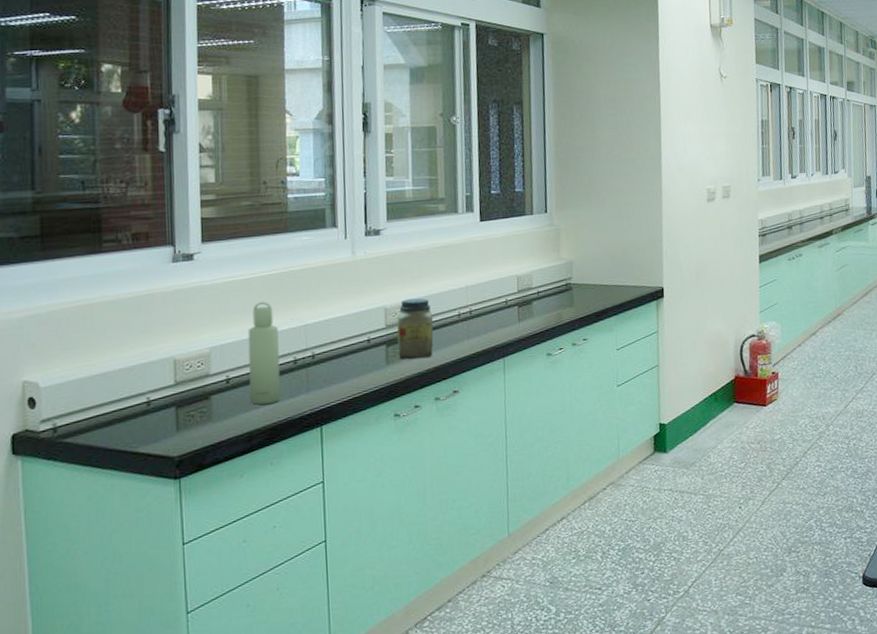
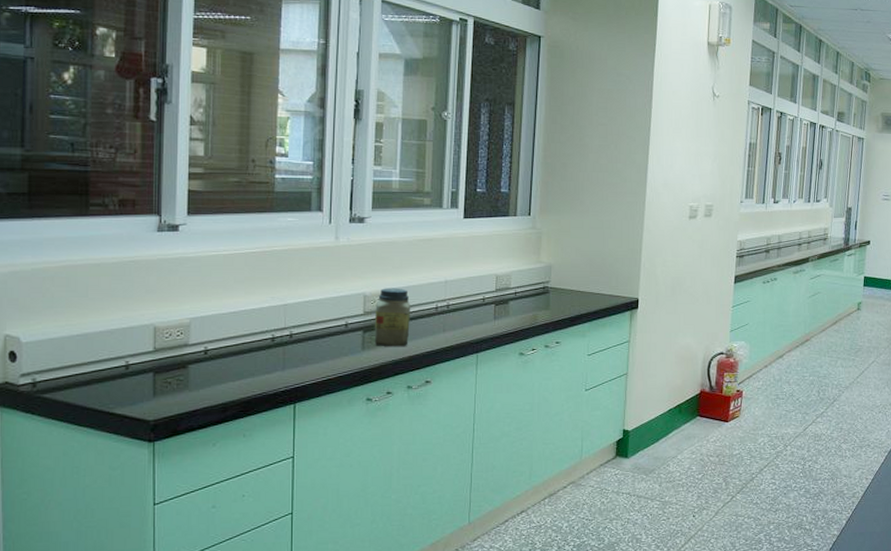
bottle: present [247,301,281,405] -> none [226,278,259,378]

